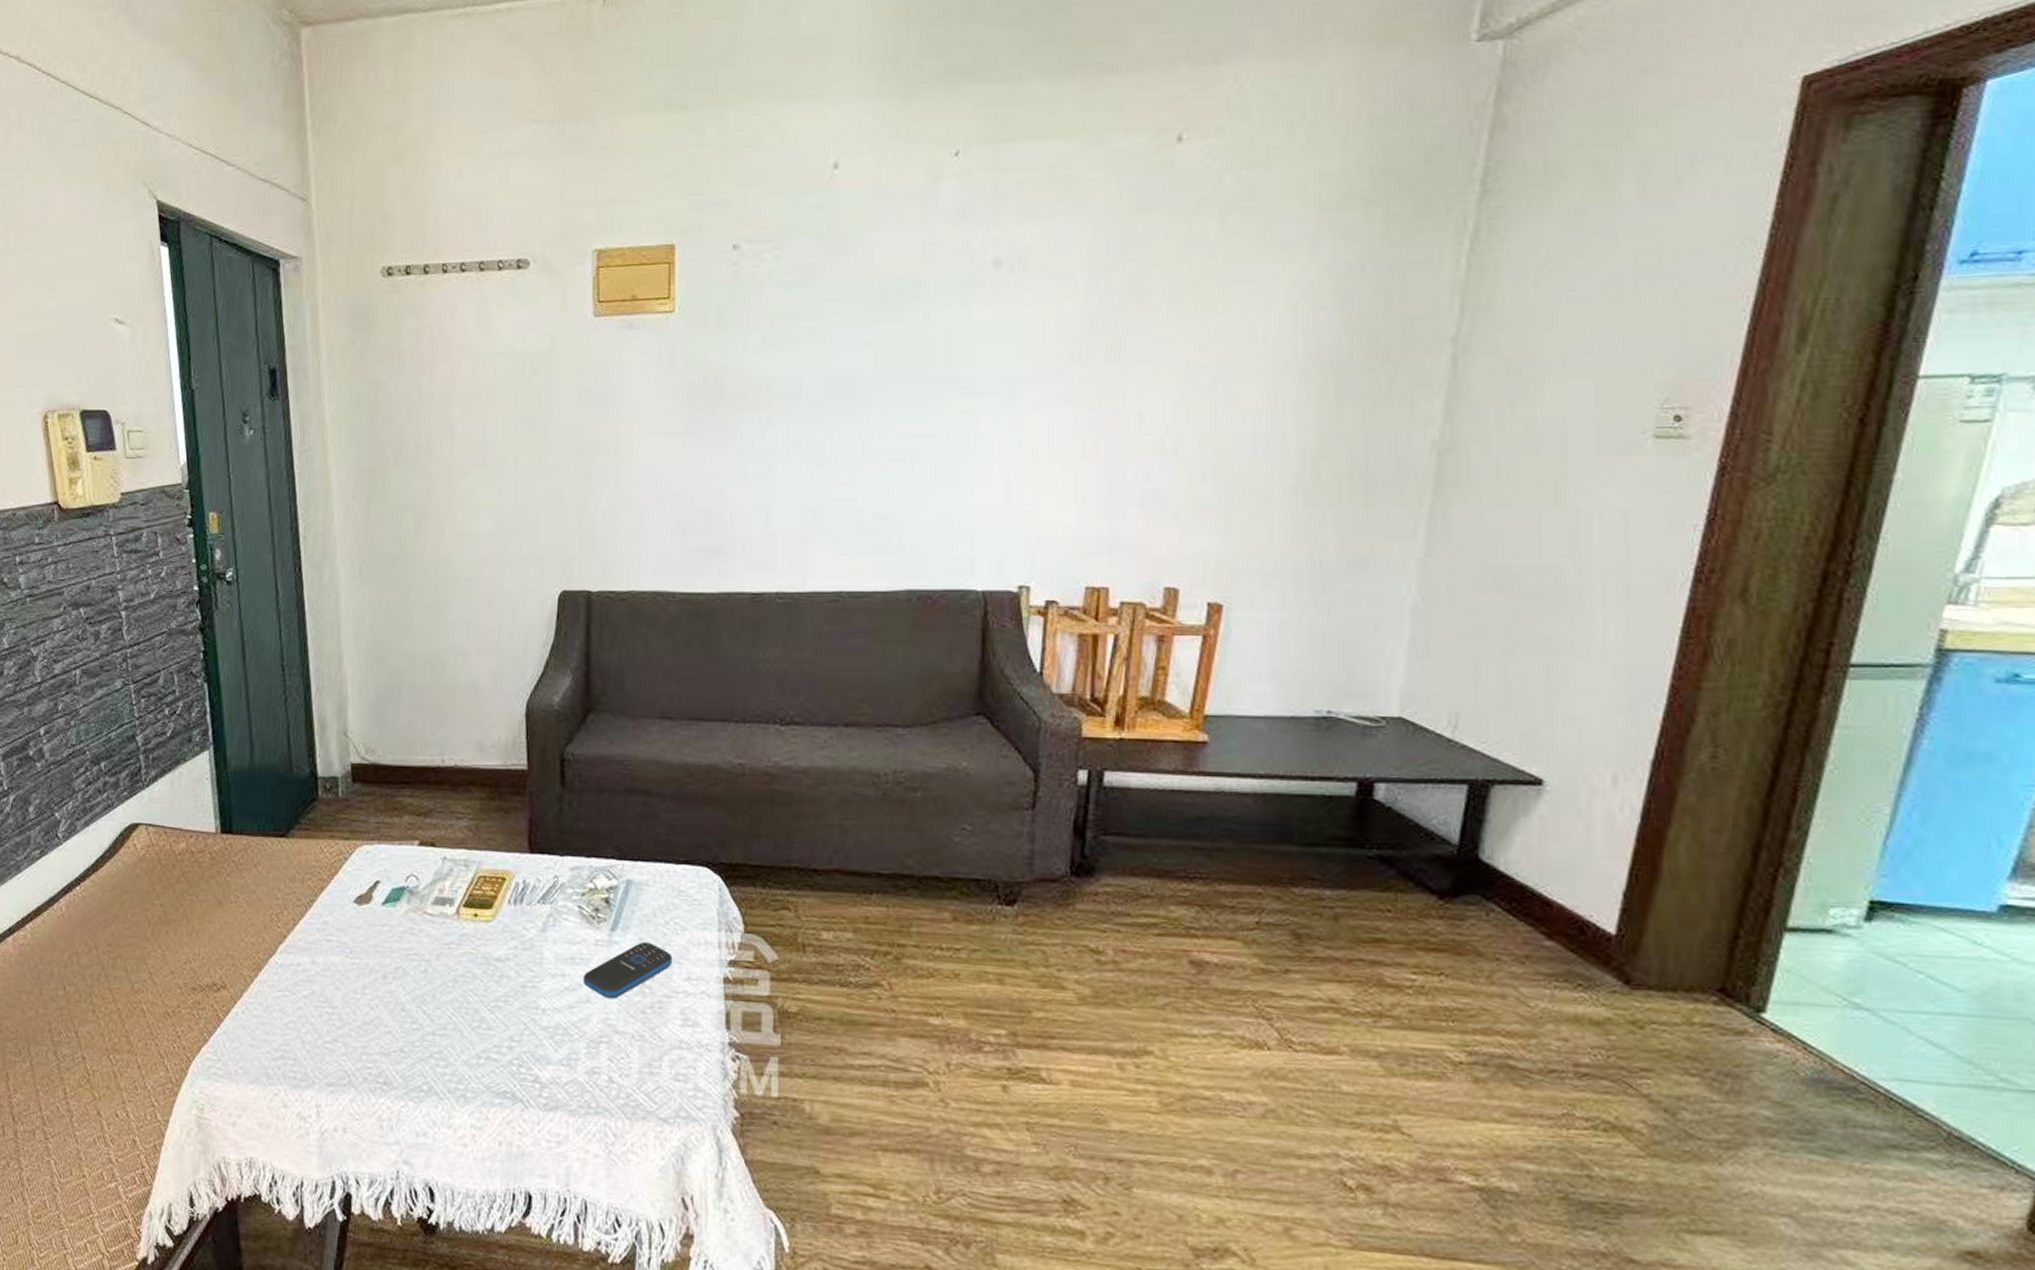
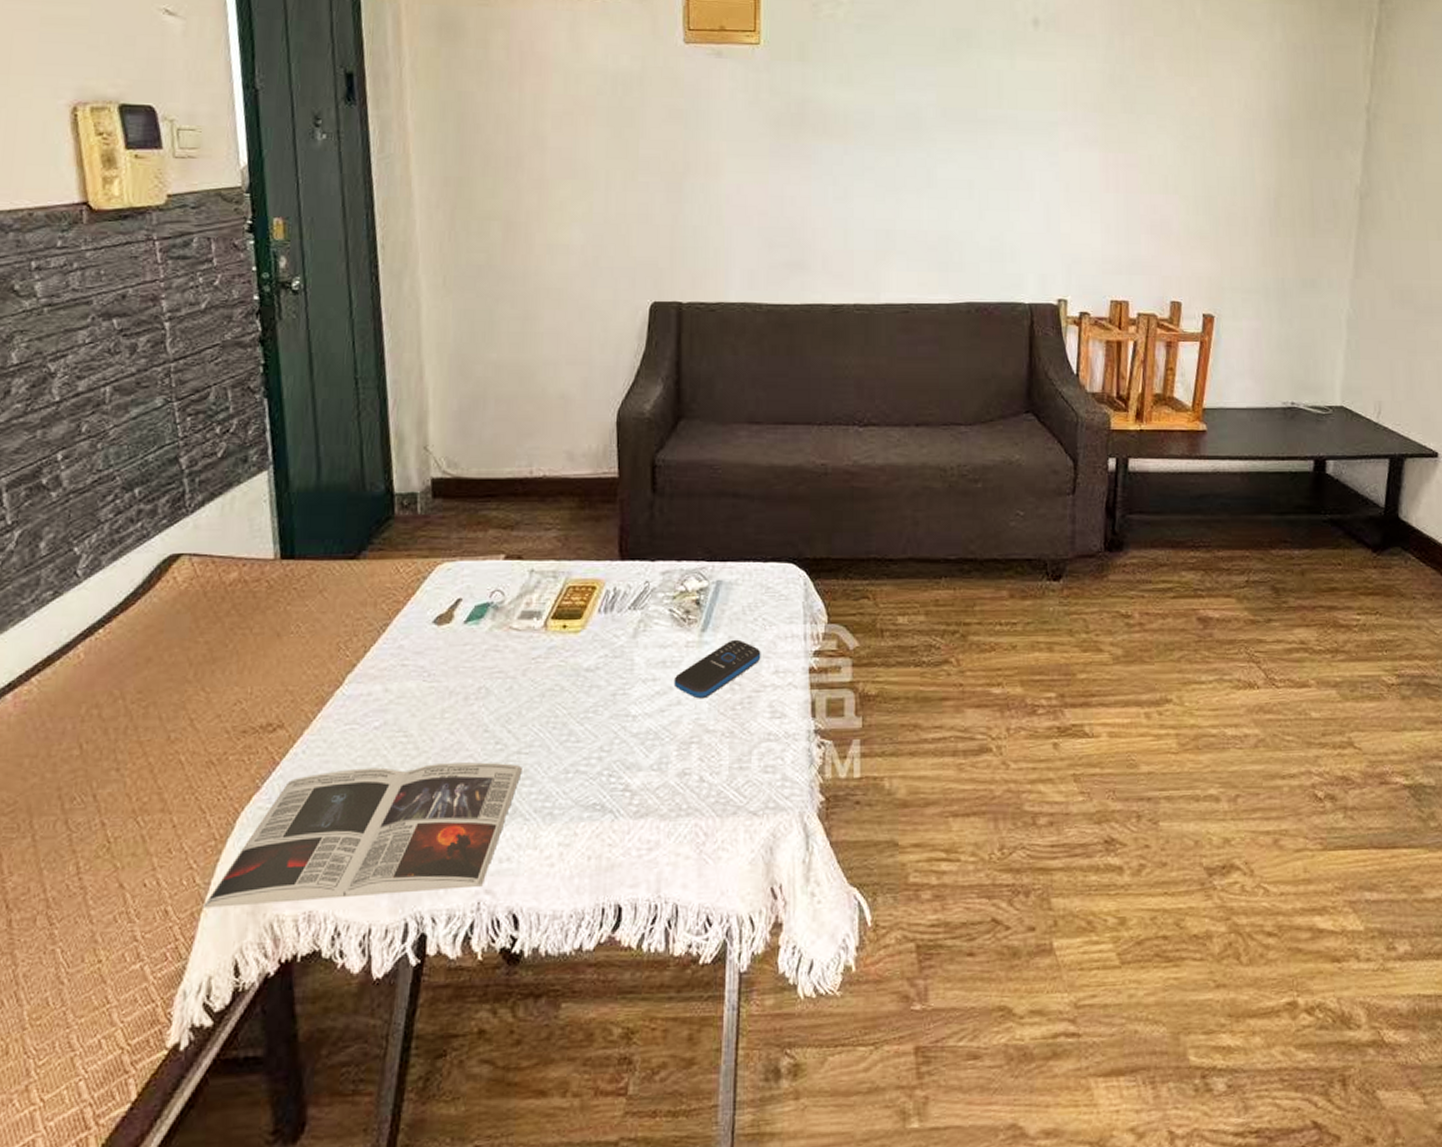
magazine: none [164,1032,437,1158] -> present [203,762,522,908]

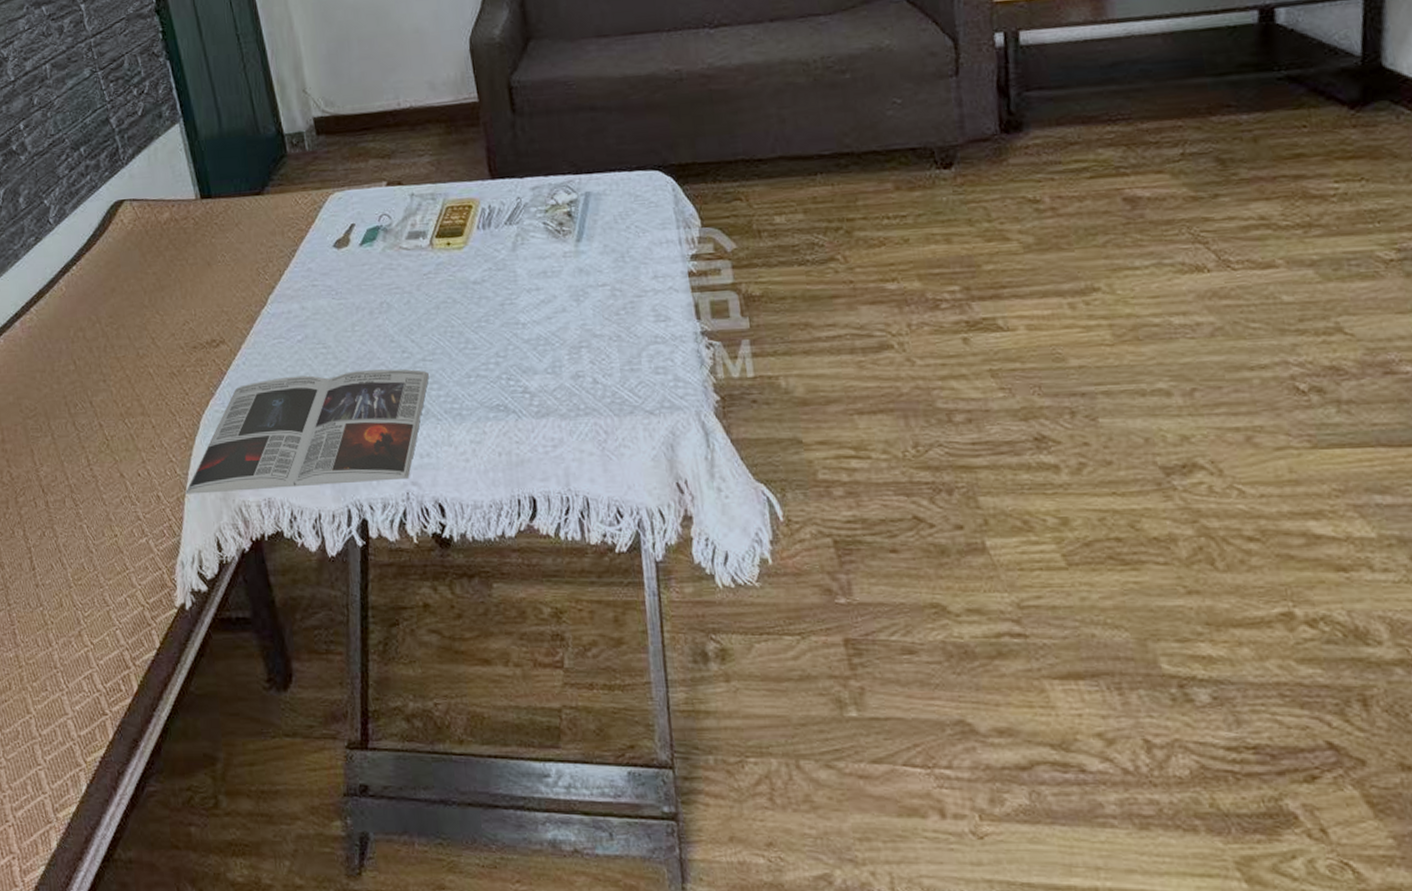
mobile phone: present [673,639,761,699] -> none [556,247,639,306]

